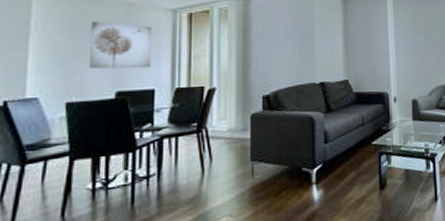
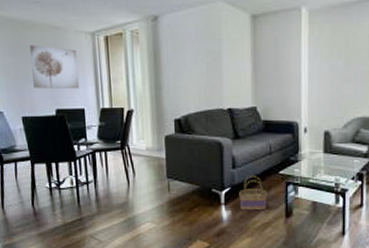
basket: none [331,149,361,188] -> present [239,176,267,211]

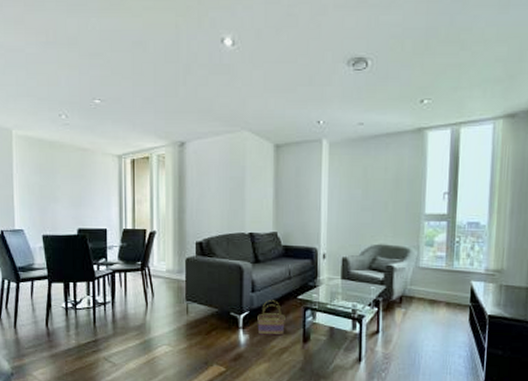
wall art: present [30,44,80,89] -> none [56,165,104,210]

